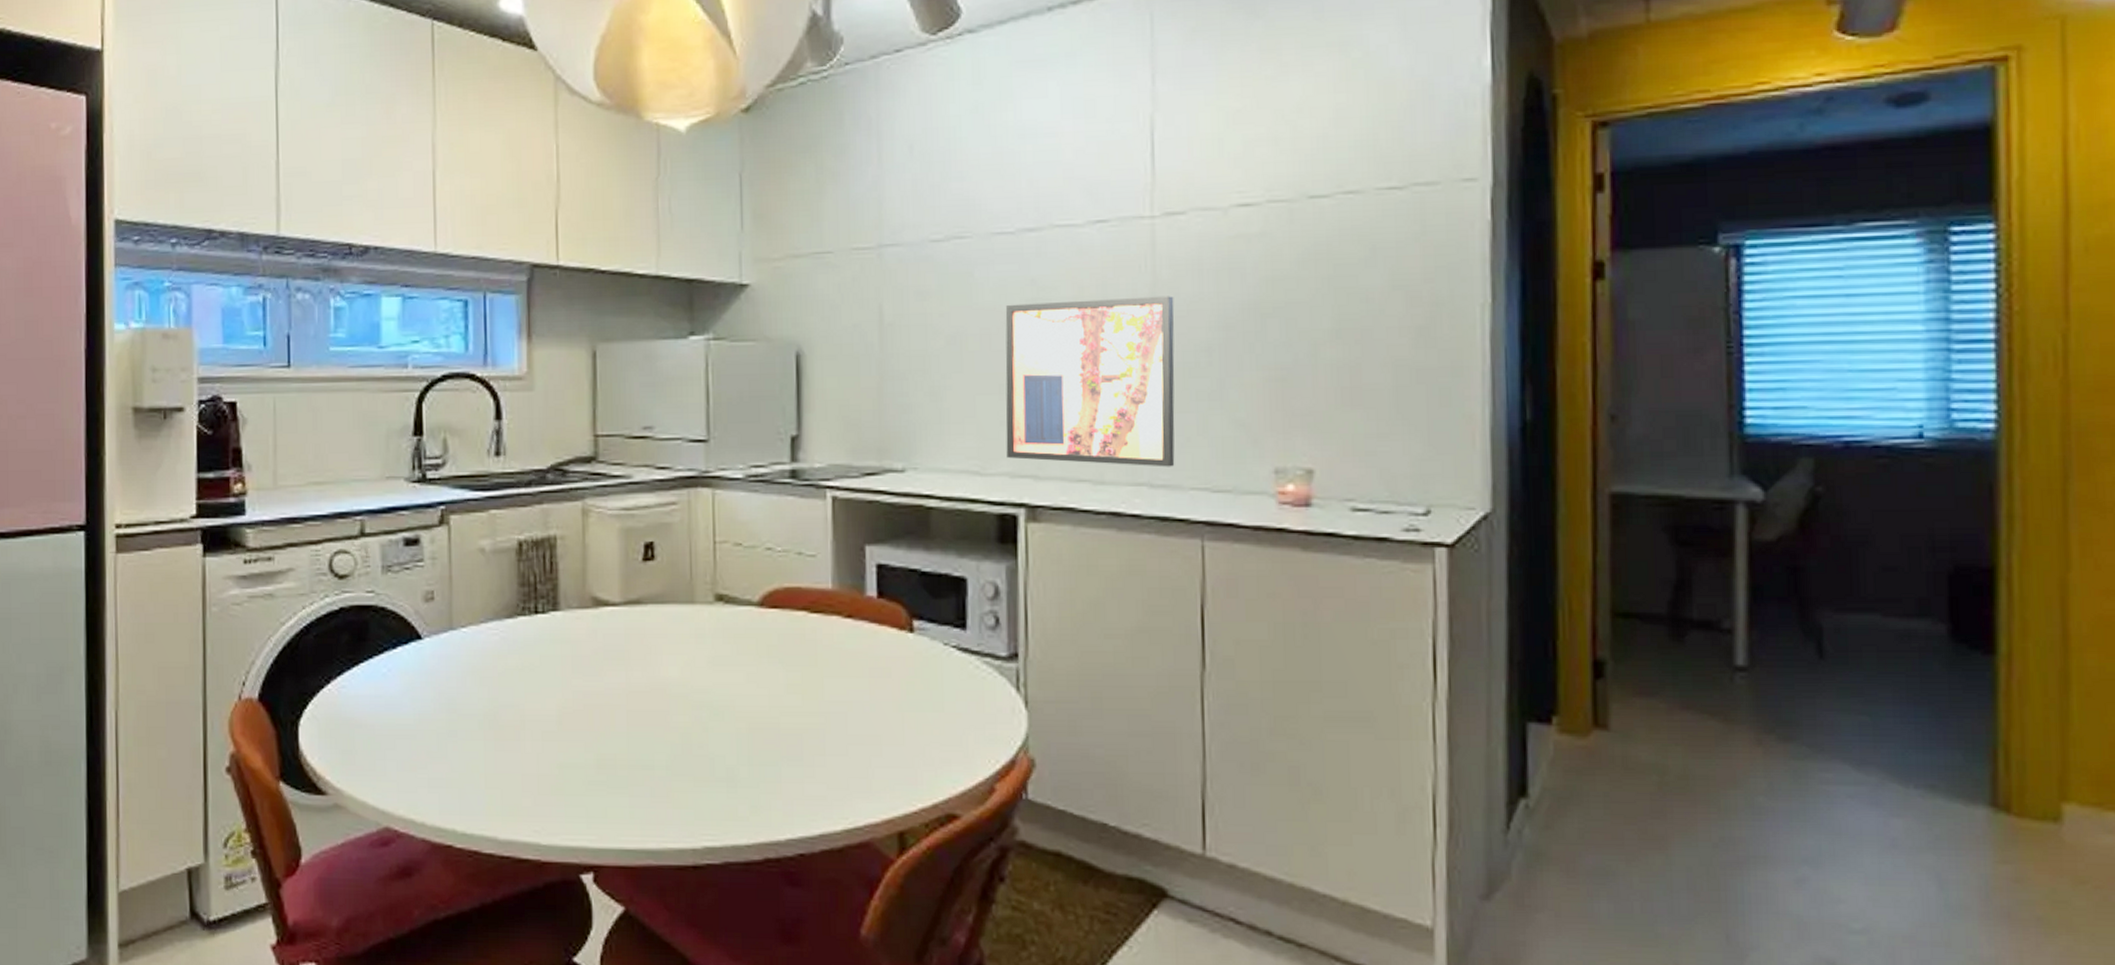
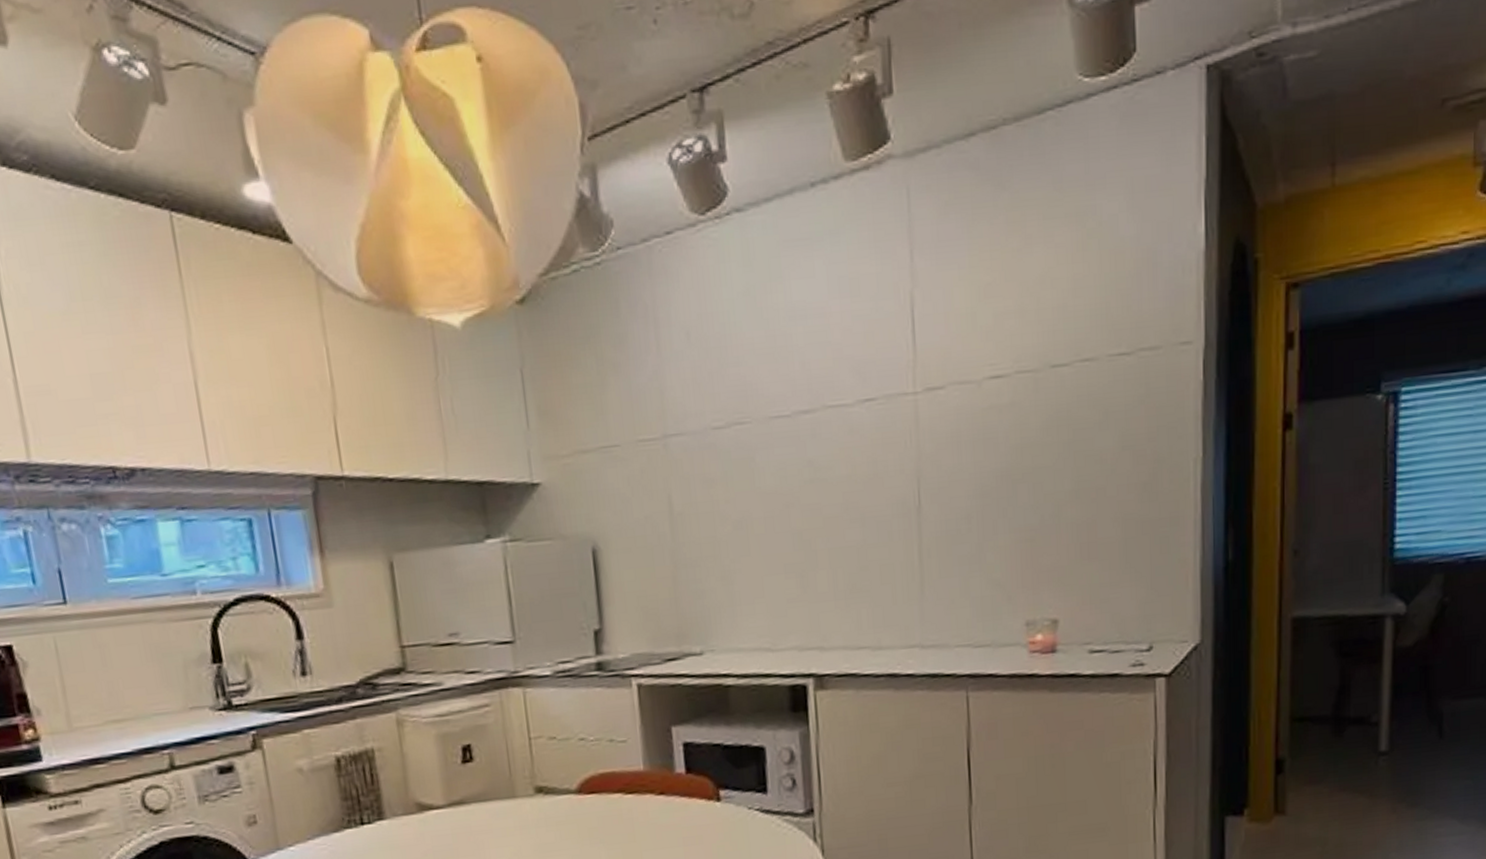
wall art: present [1005,296,1175,467] -> none [786,468,942,634]

